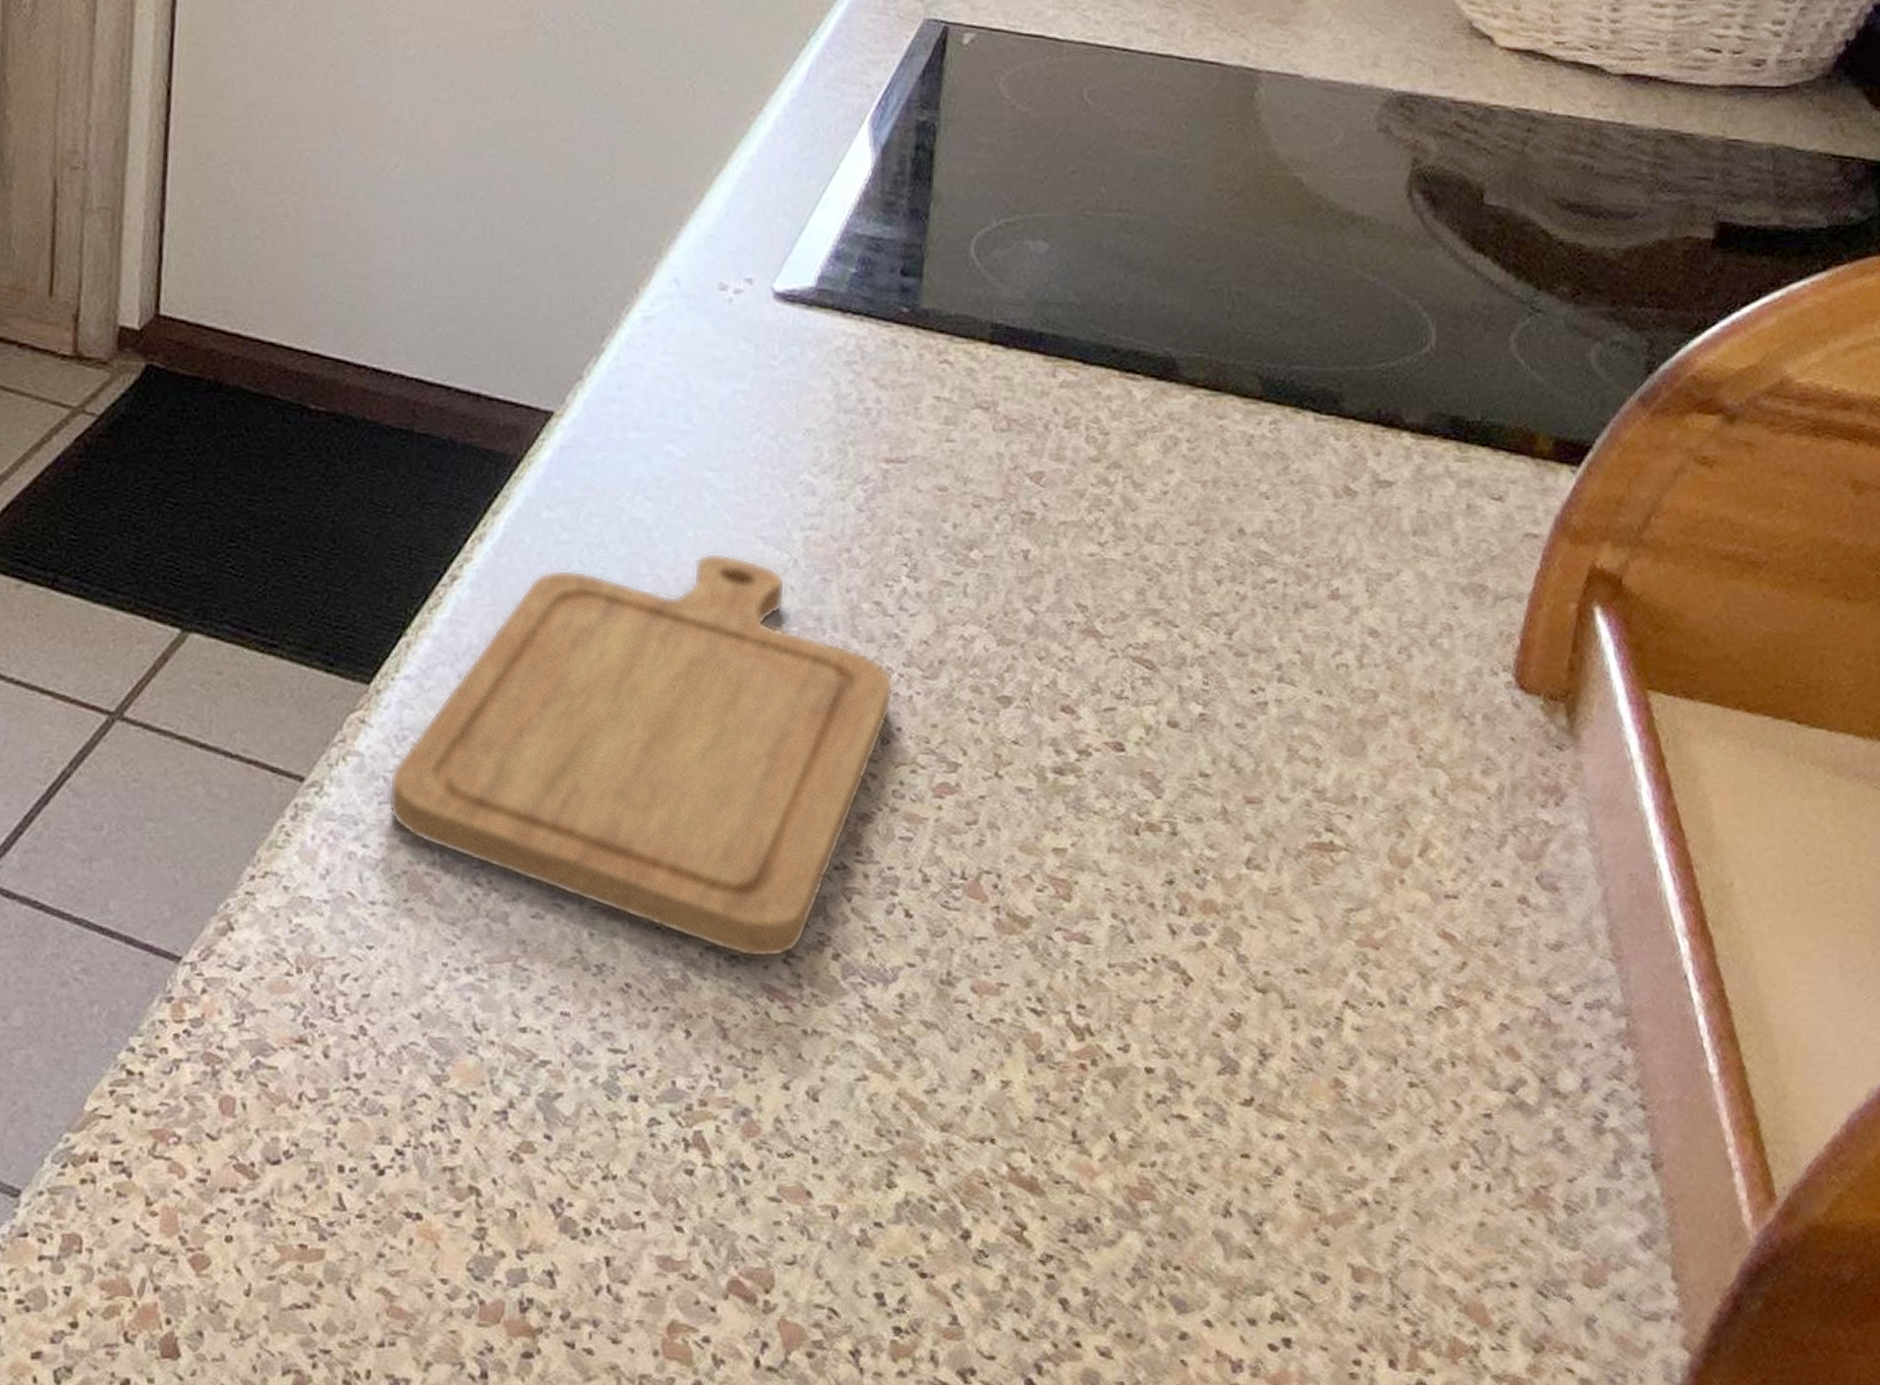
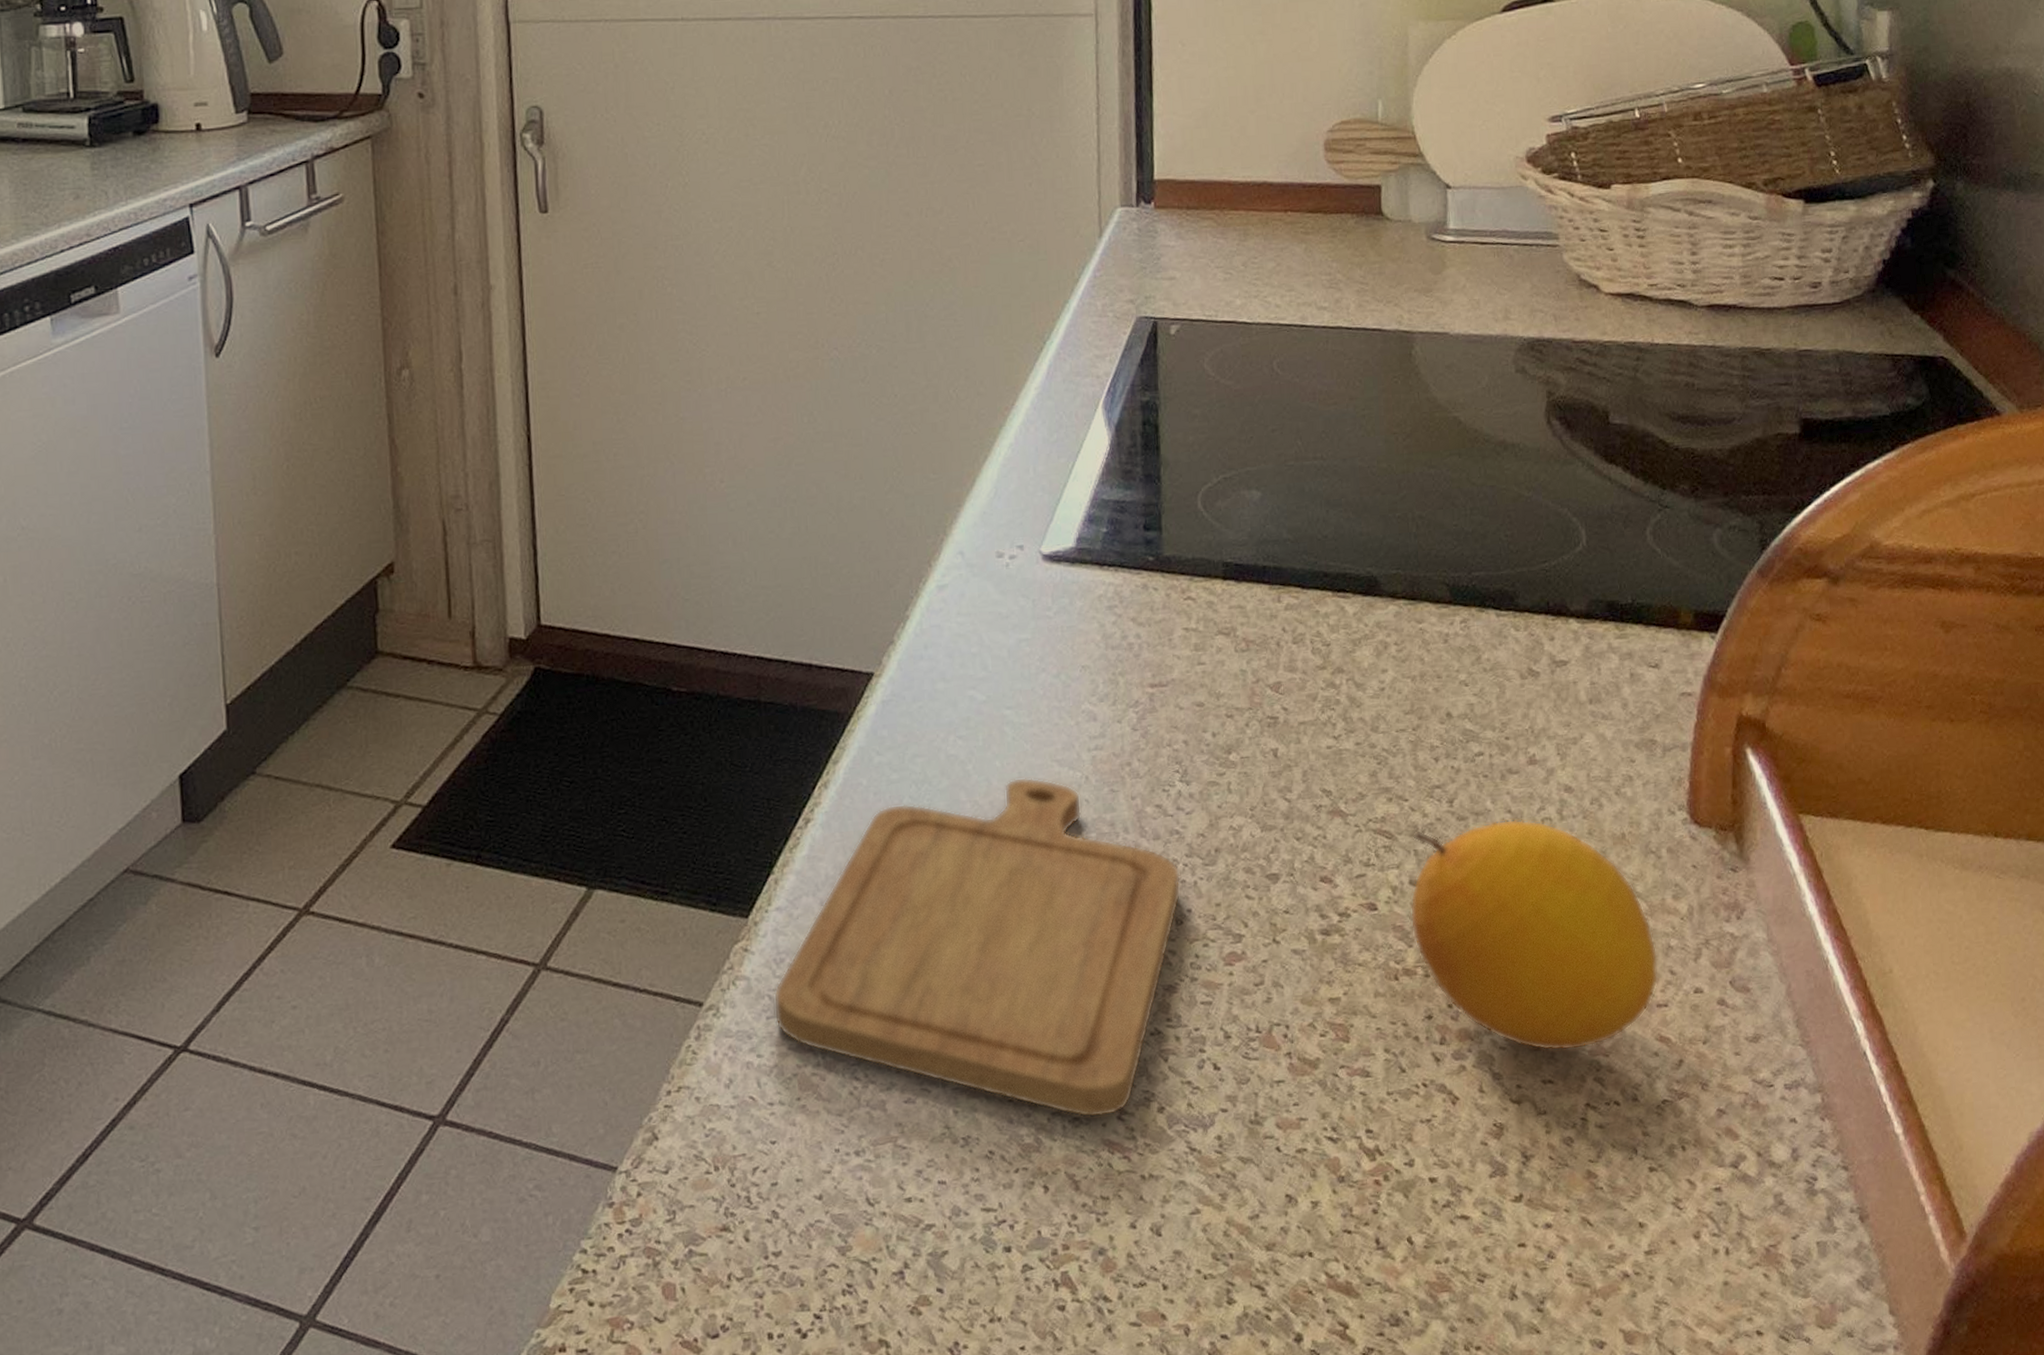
fruit: none [1162,661,1454,938] -> present [1410,819,1659,1051]

